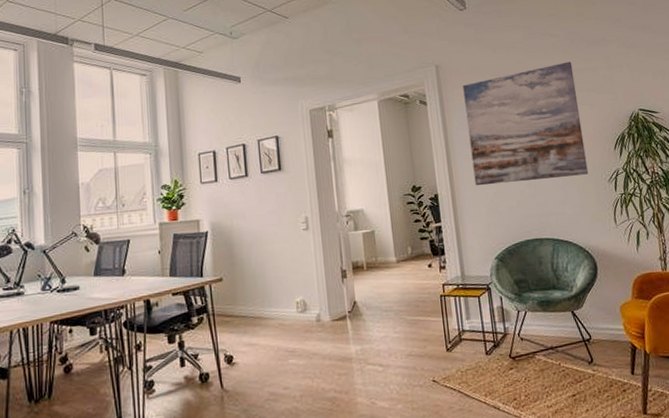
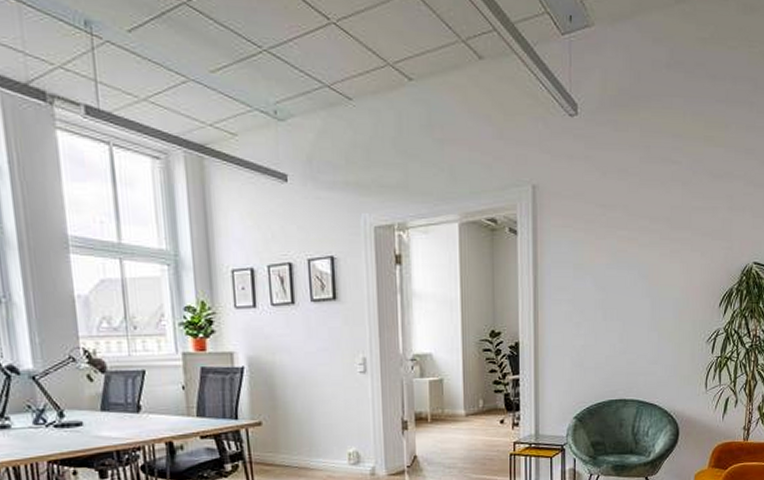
wall art: present [463,61,589,186] -> none [562,197,690,336]

